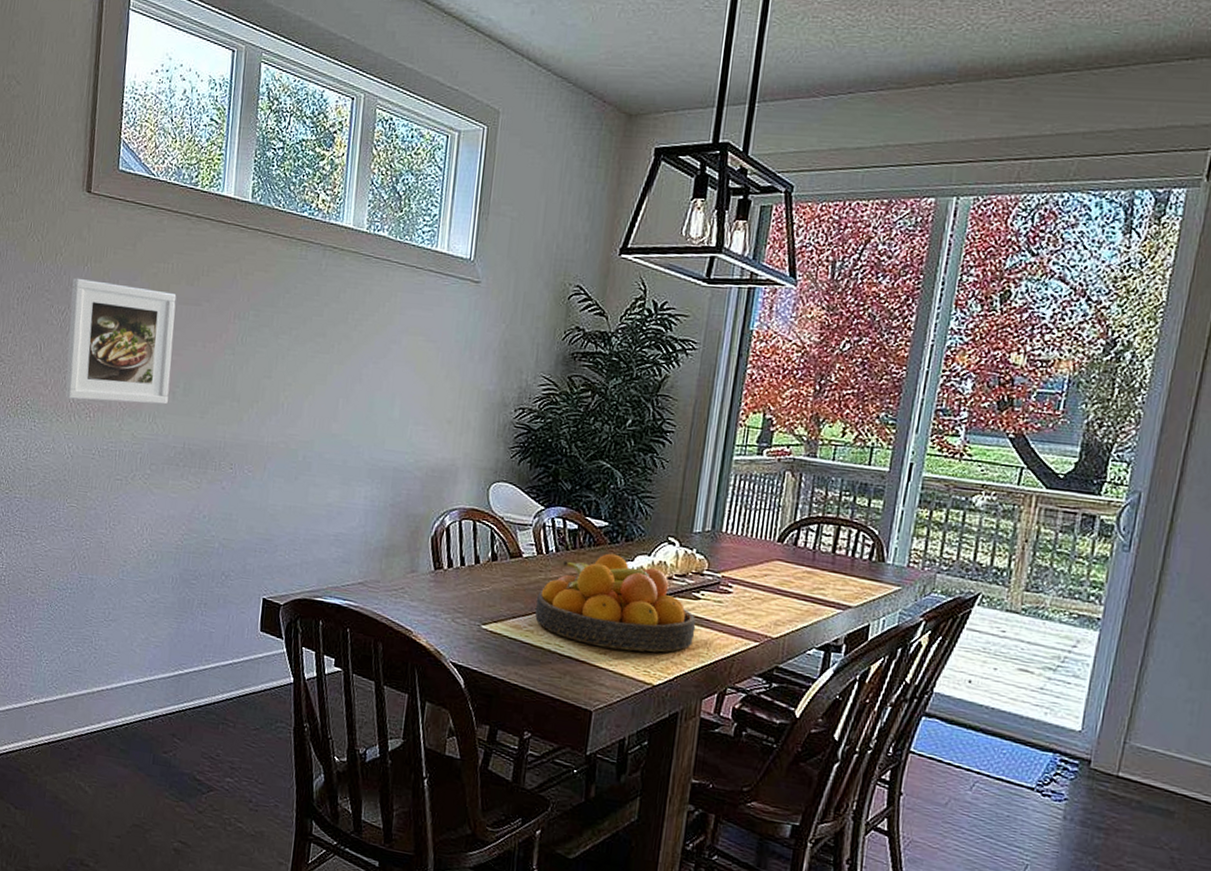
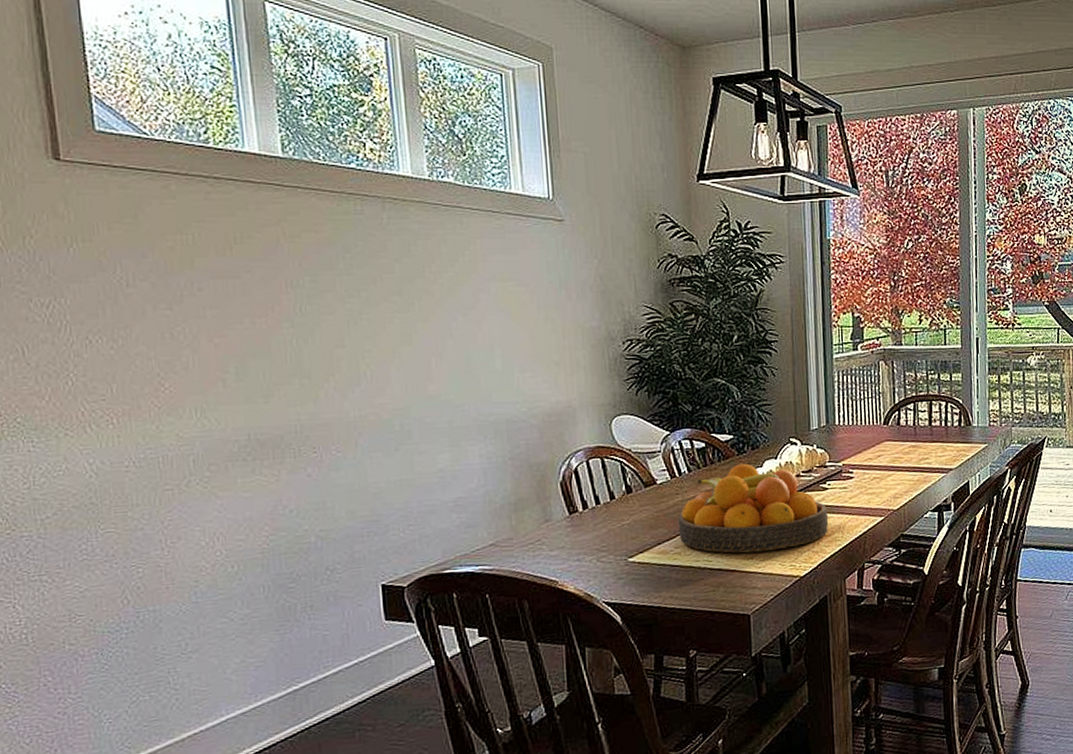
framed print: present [65,277,177,405] -> none [54,262,218,407]

